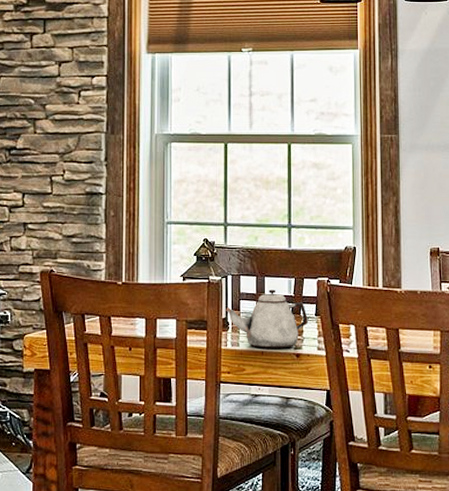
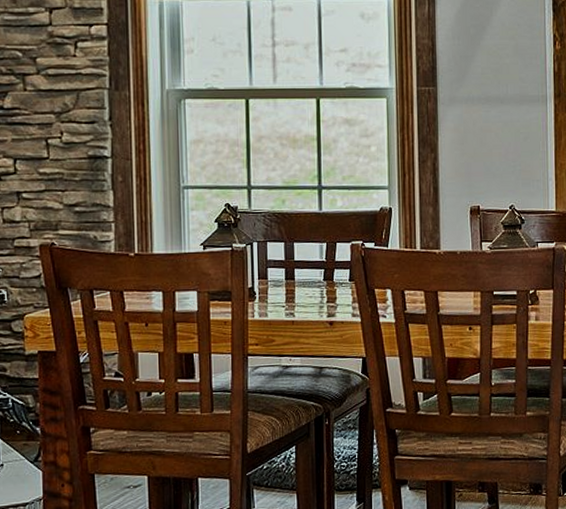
teapot: present [226,289,308,349] -> none [252,255,341,318]

